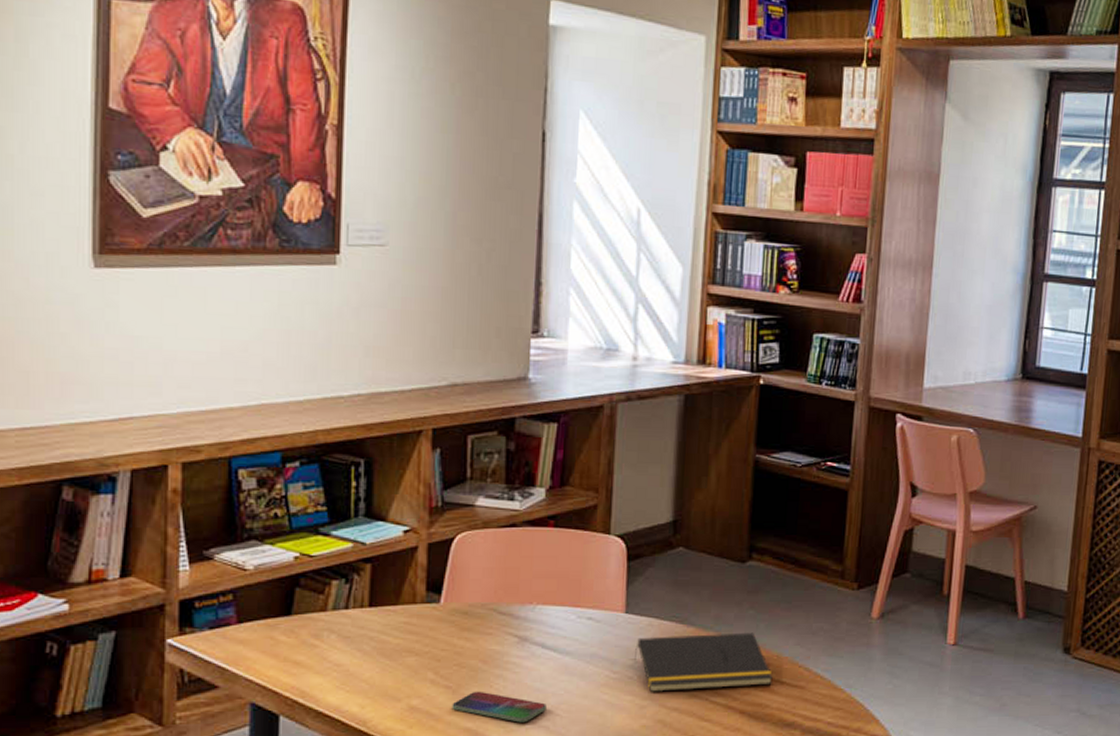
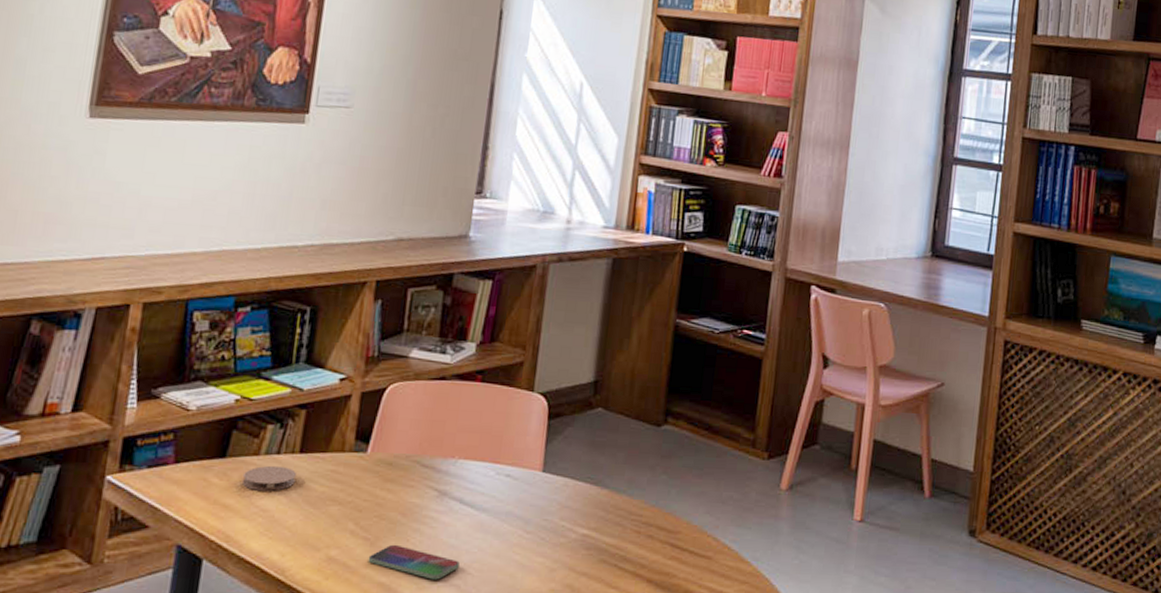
coaster: none [311,620,367,646] -> present [241,465,296,491]
notepad: present [633,632,773,692] -> none [546,497,681,555]

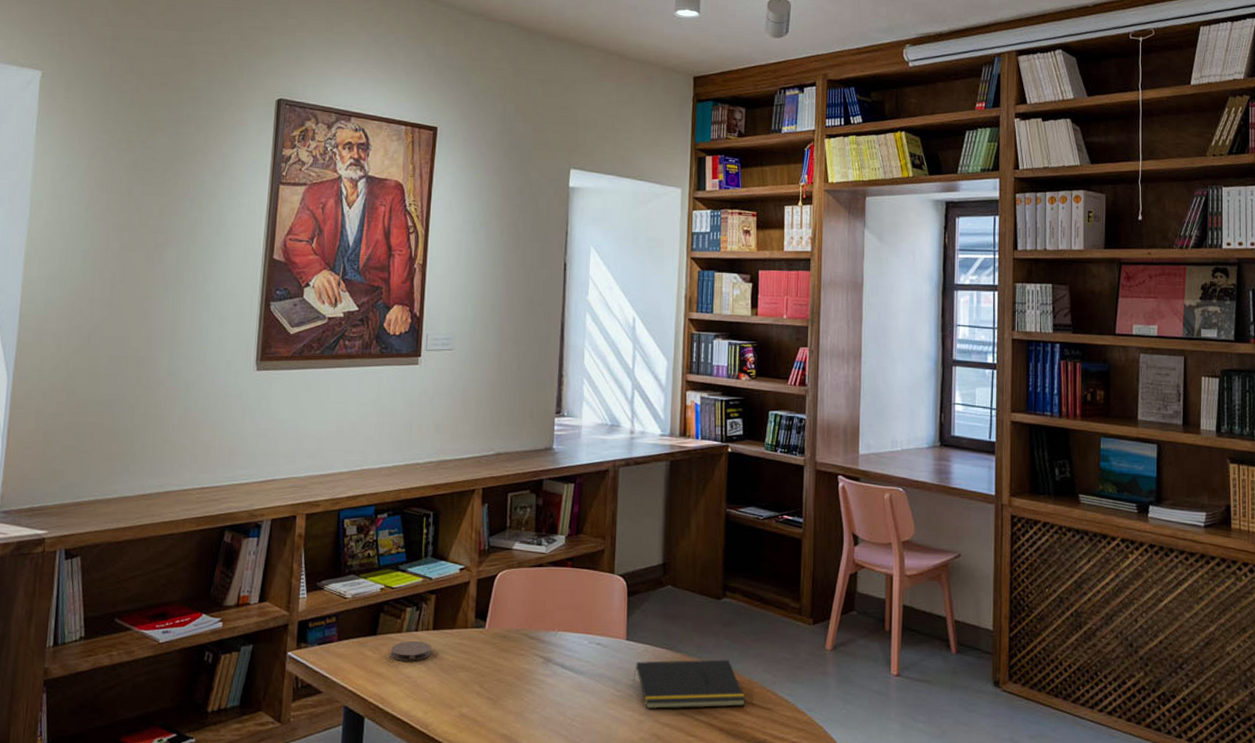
smartphone: present [368,544,460,580] -> none [492,702,565,731]
notepad: none [546,497,681,555] -> present [633,659,746,709]

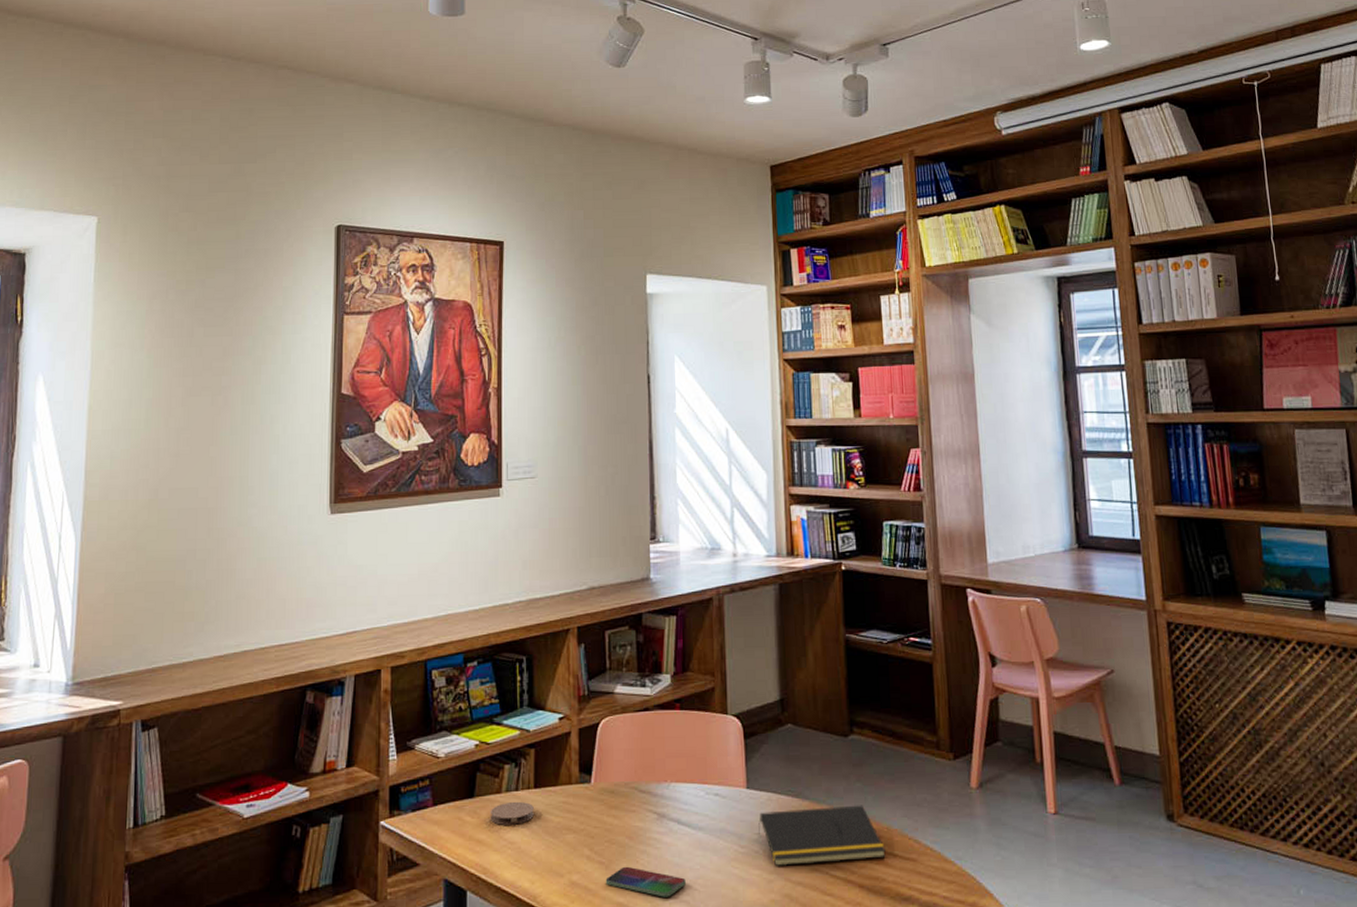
smartphone: none [492,702,565,731] -> present [605,866,686,897]

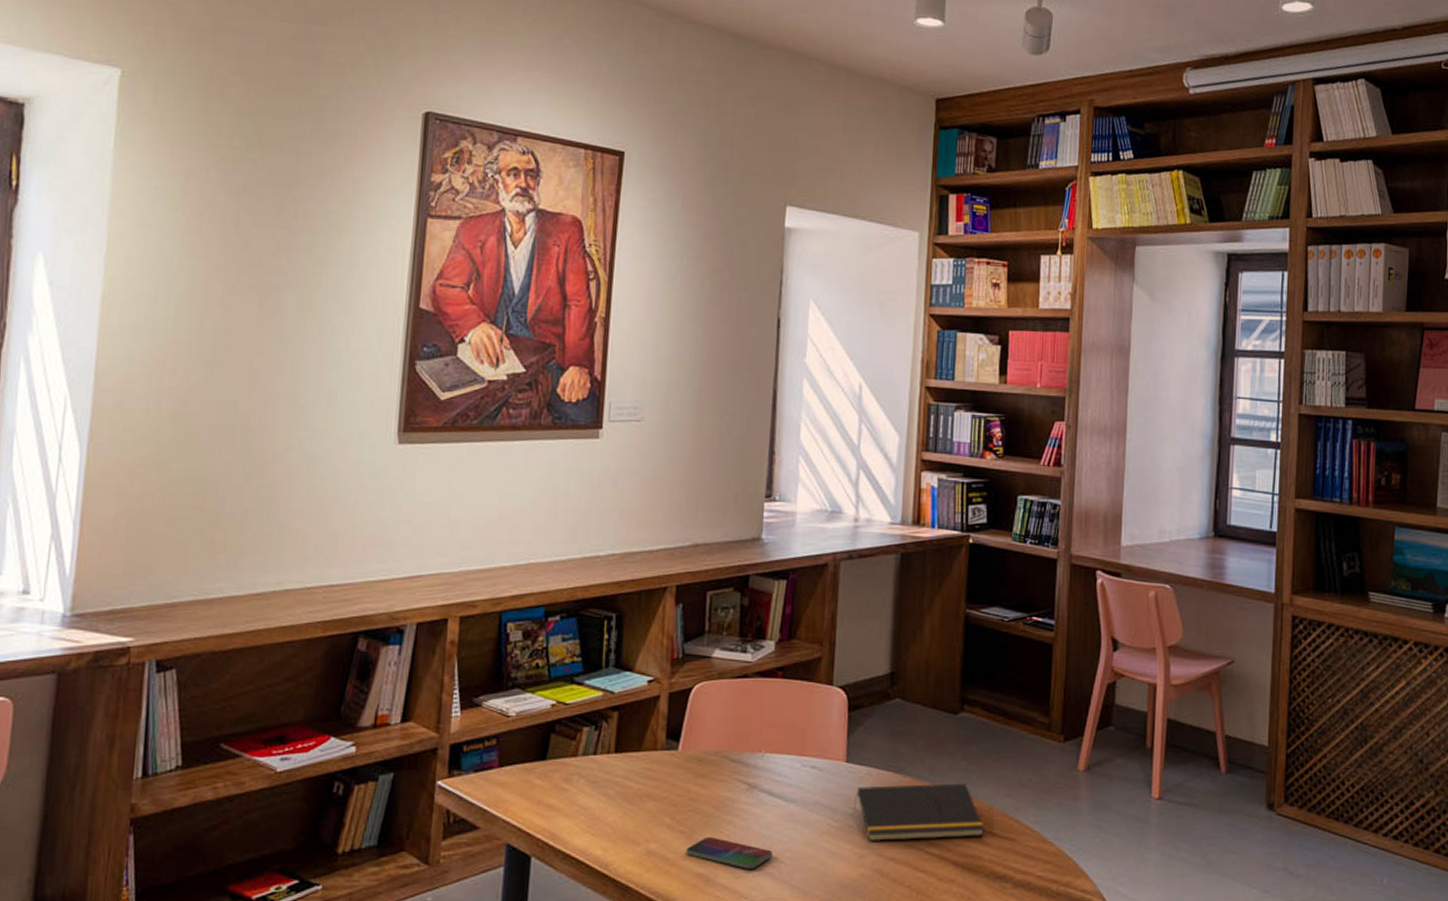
coaster: present [490,801,534,825] -> none [562,765,613,790]

